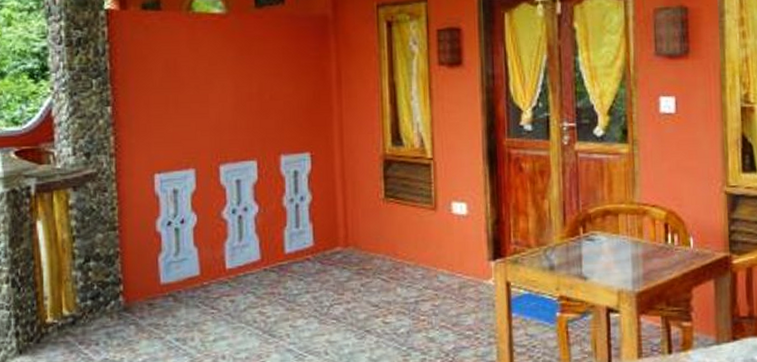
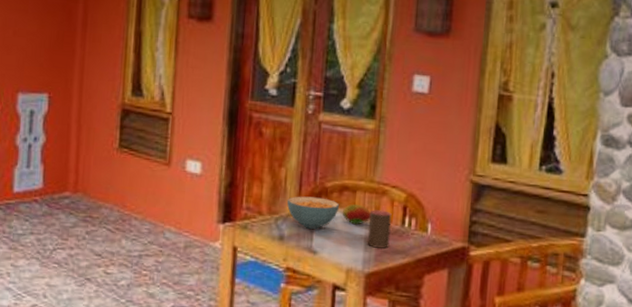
cereal bowl: none [553,224,604,256] -> present [287,196,340,229]
fruit: none [607,226,634,247] -> present [342,203,370,225]
cup: none [633,230,656,268] -> present [367,210,392,249]

